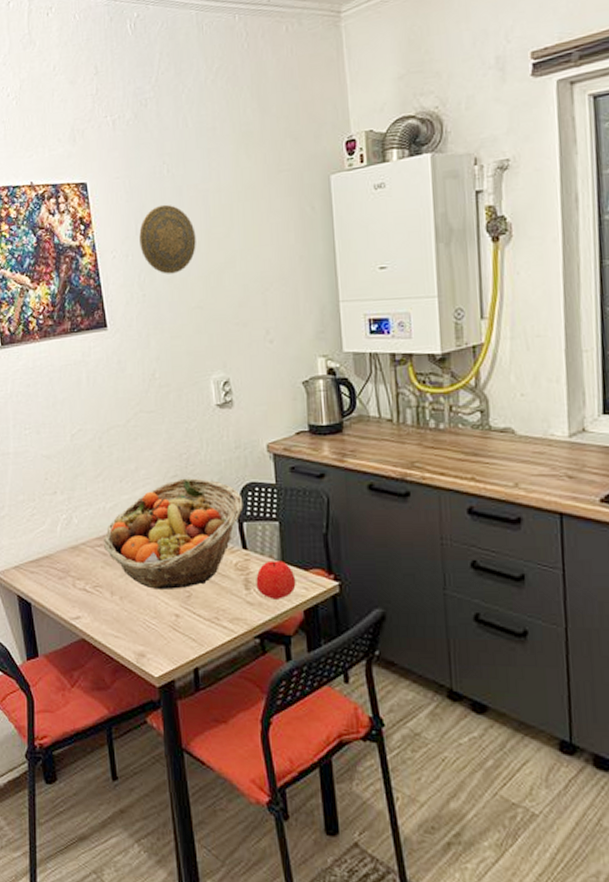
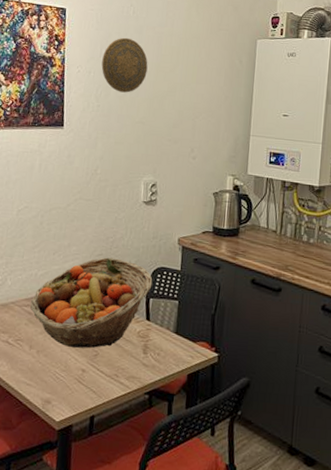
apple: present [256,561,296,599] -> none [152,332,185,364]

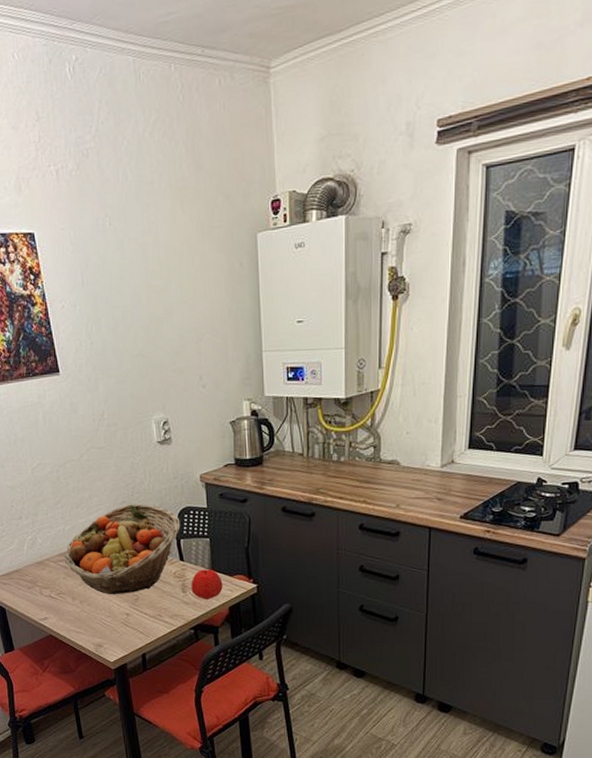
decorative plate: present [101,37,148,93] -> none [85,256,138,324]
apple: none [152,332,185,364] -> present [191,569,223,599]

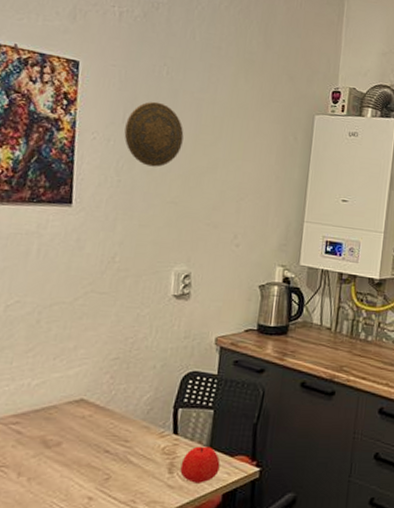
fruit basket: present [64,504,181,594] -> none [20,361,183,471]
decorative plate: none [85,256,138,324] -> present [124,101,184,167]

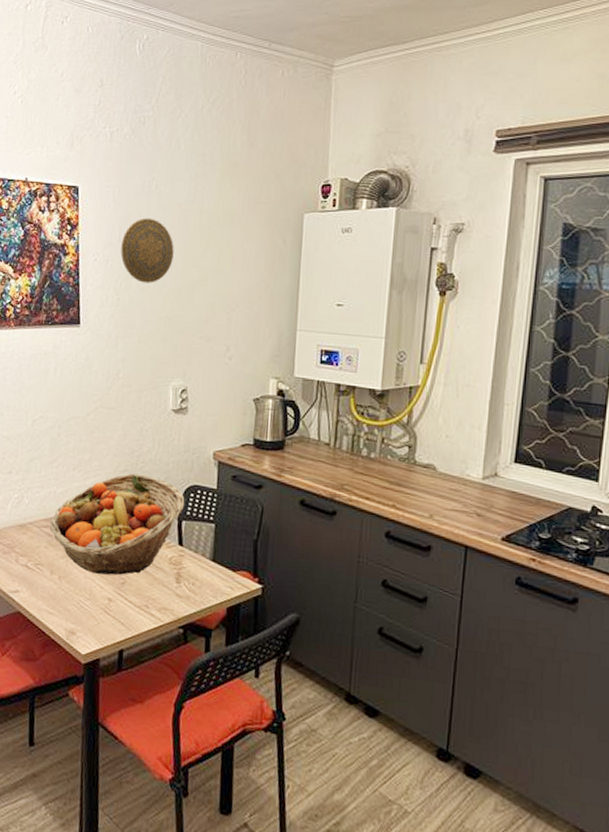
fruit basket: none [20,361,183,471] -> present [50,473,185,576]
apple: present [180,446,221,483] -> none [186,559,224,595]

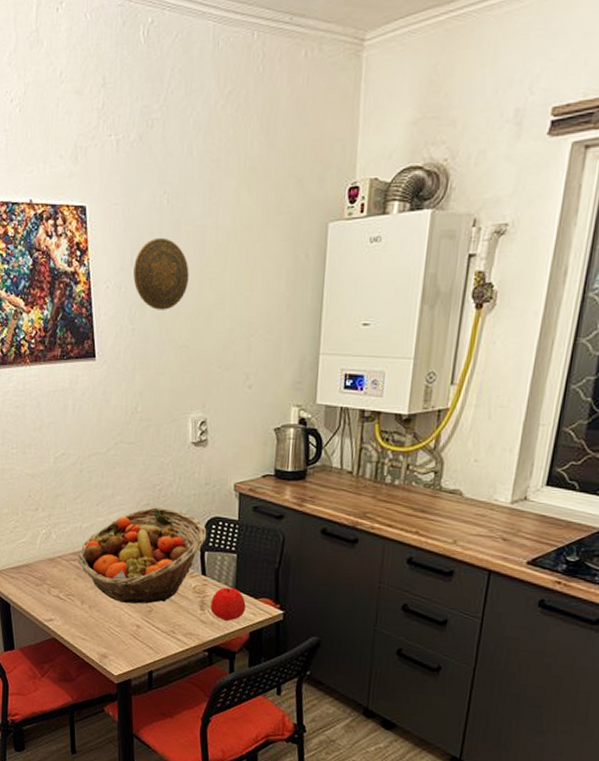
apple: none [186,559,224,595] -> present [210,587,246,621]

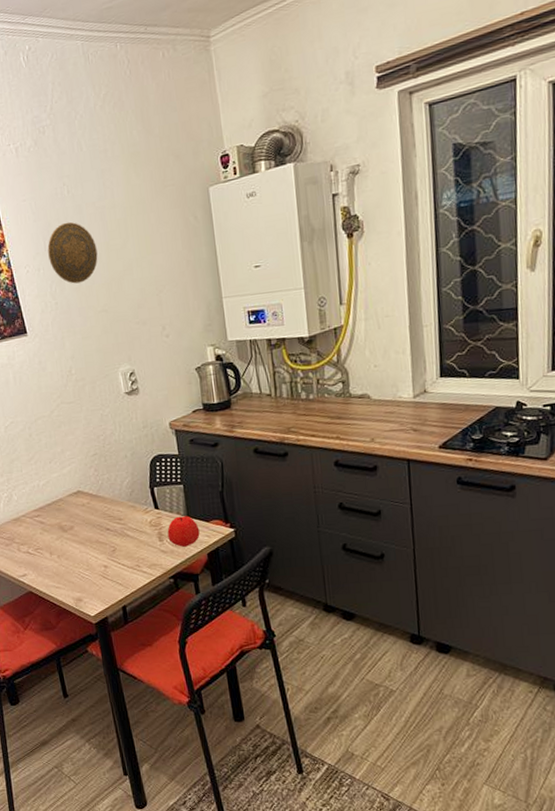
fruit basket: present [78,507,207,604] -> none [40,454,153,547]

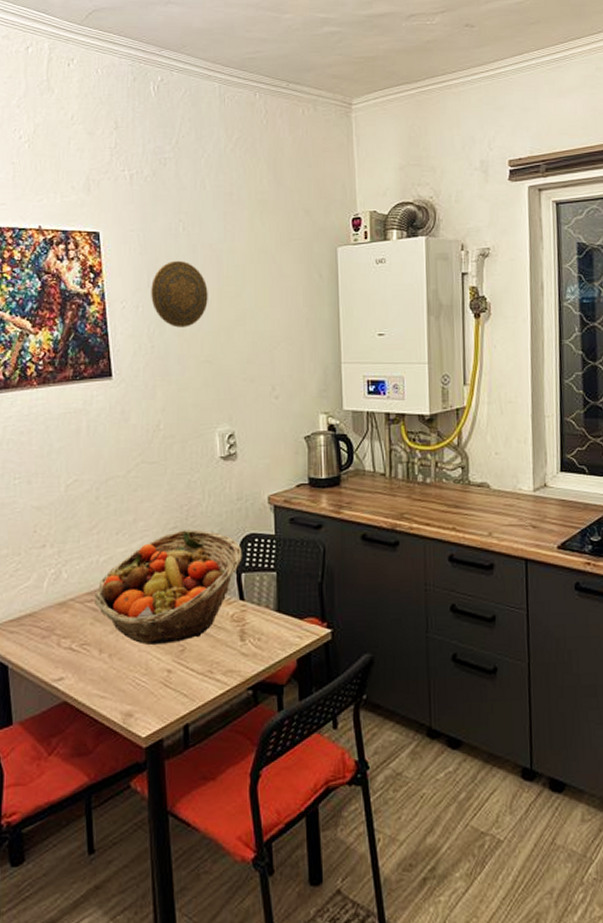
fruit basket: none [40,454,153,547] -> present [95,529,242,645]
apple: present [167,516,200,547] -> none [252,610,291,649]

